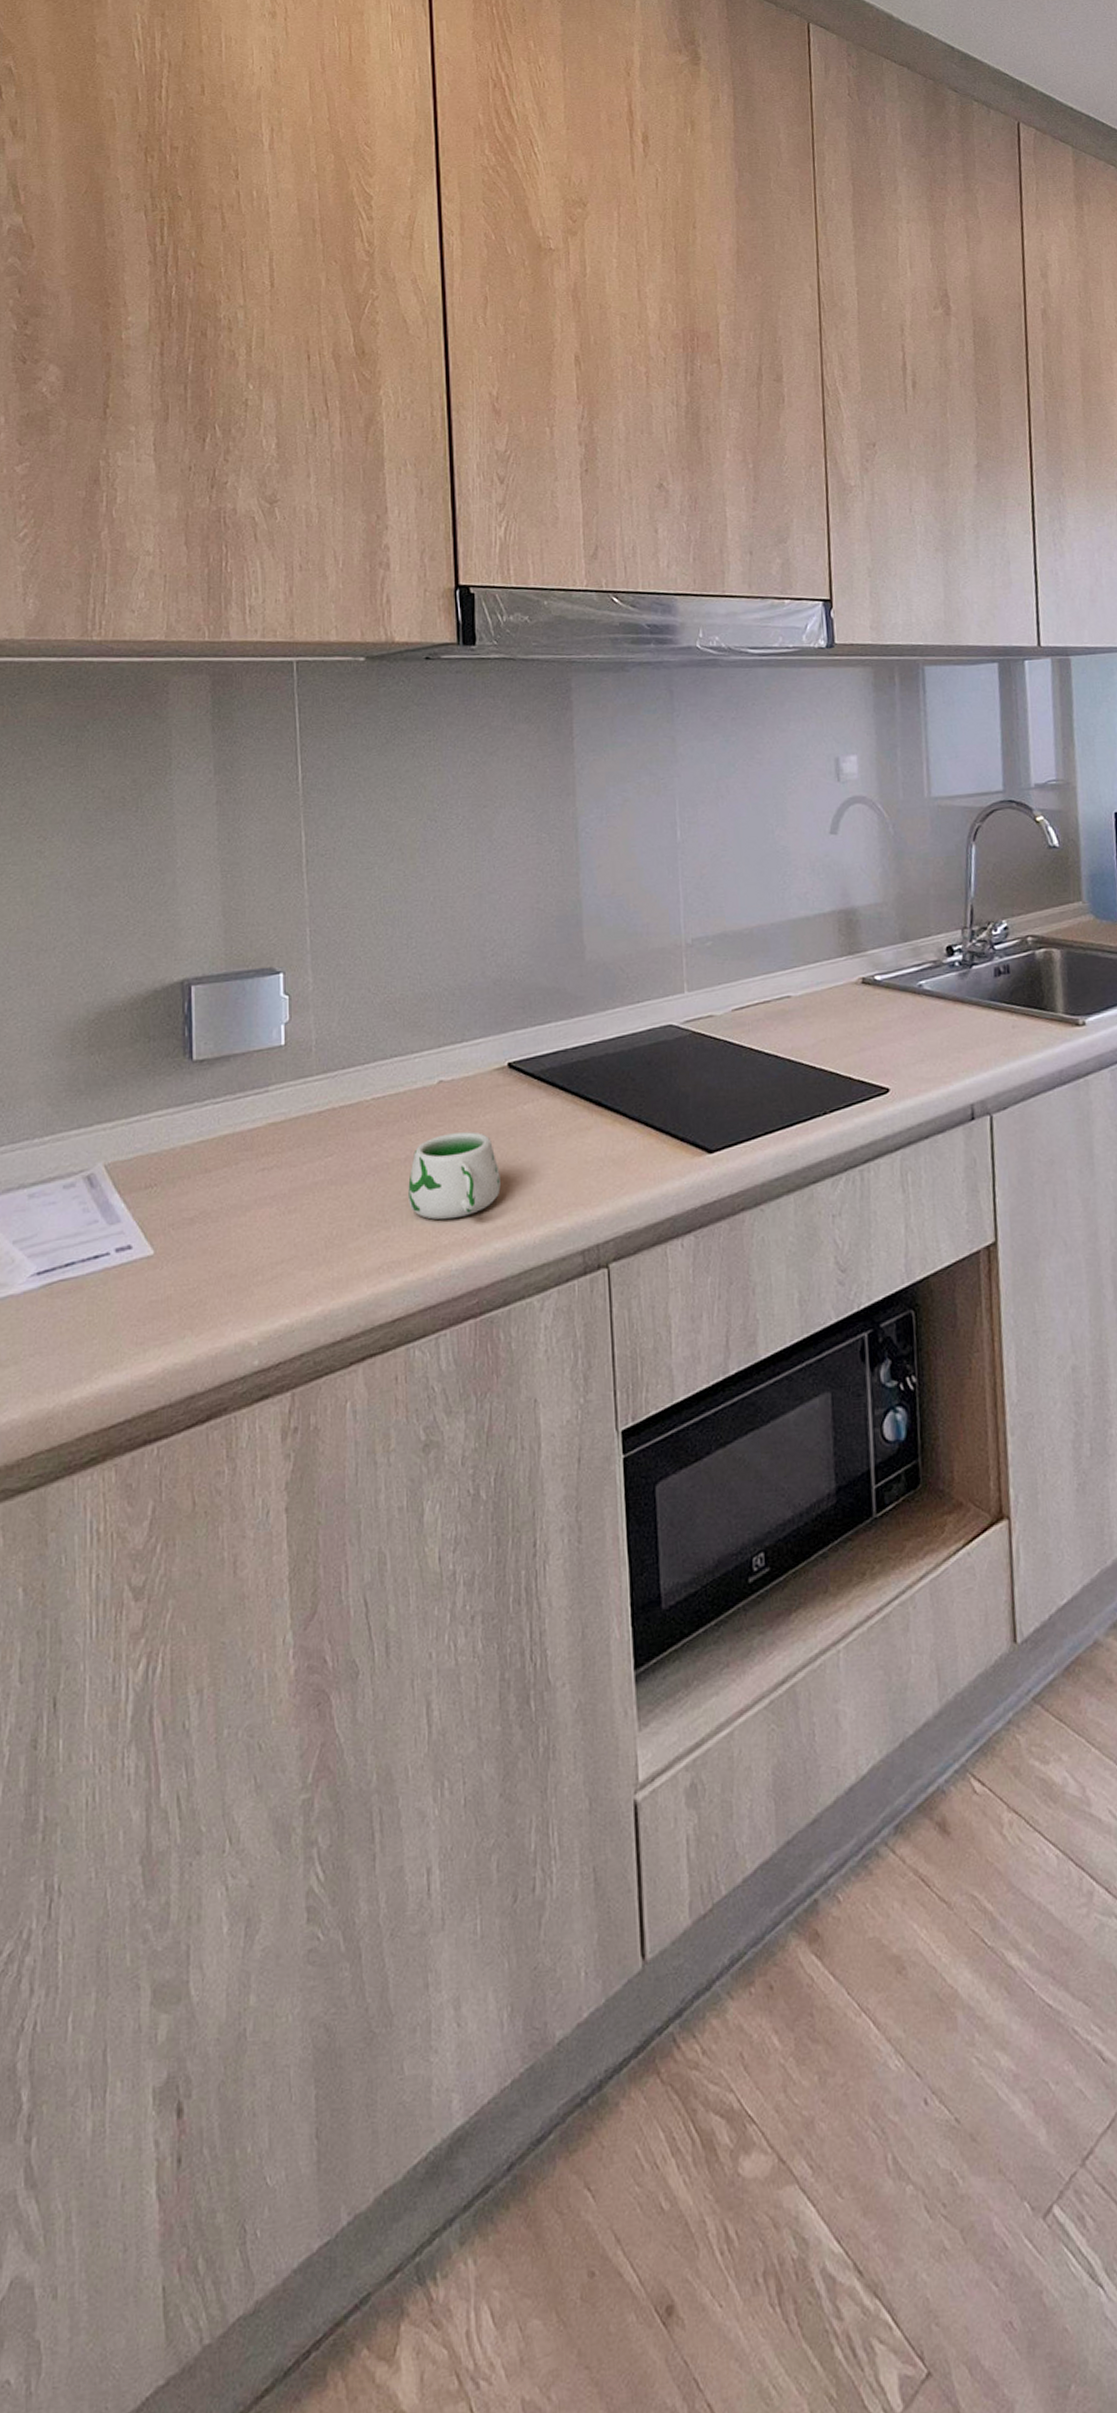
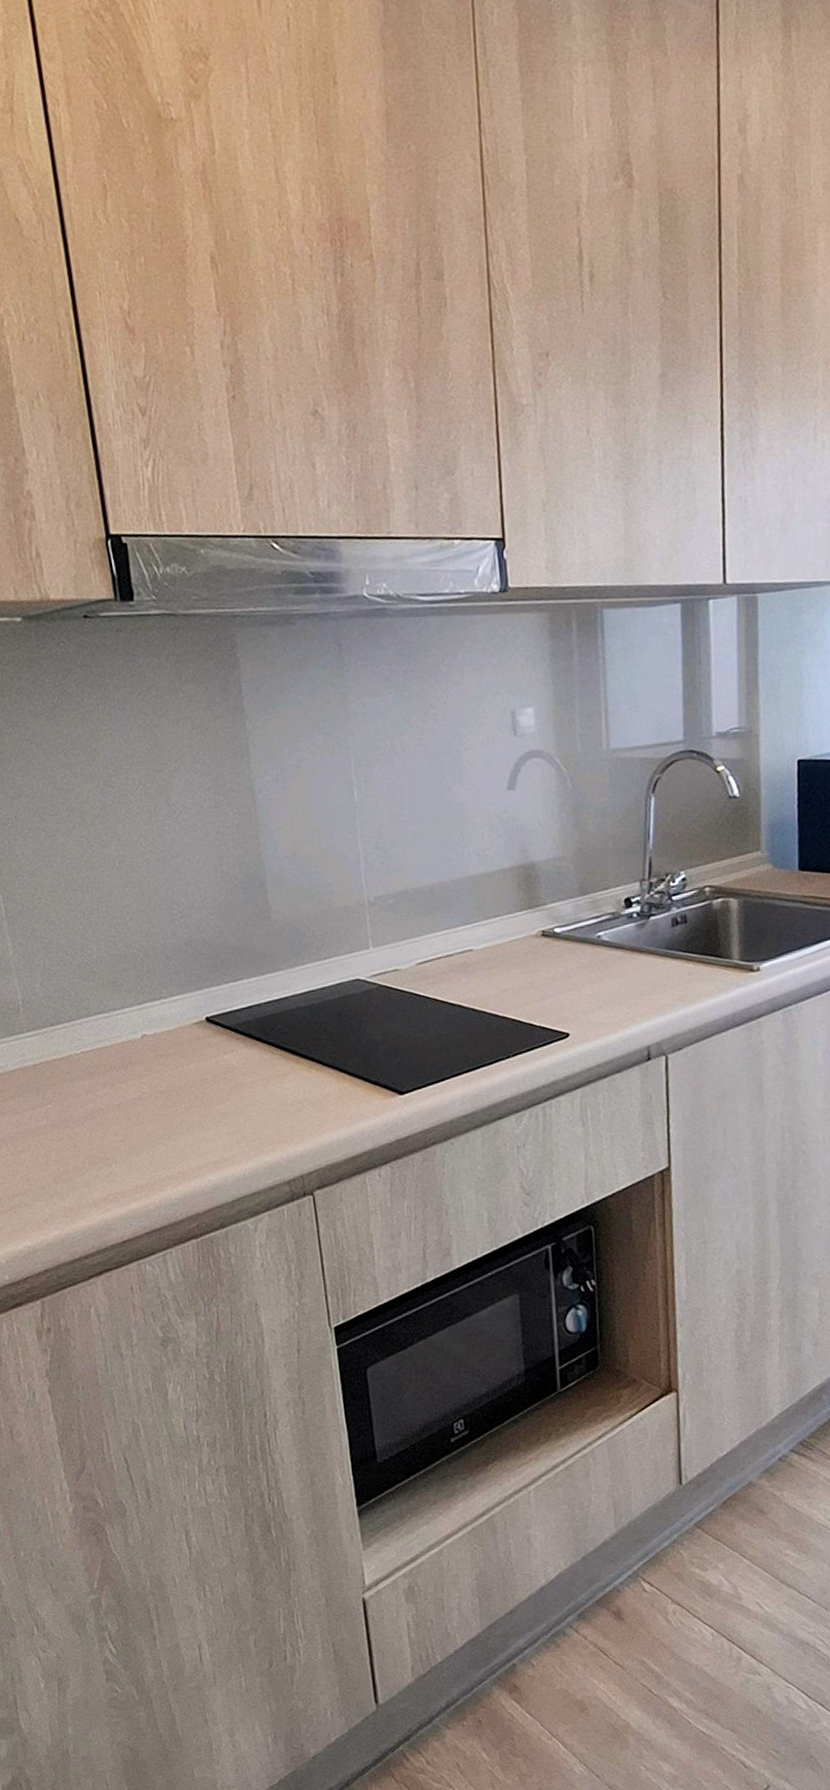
mug: present [407,1131,501,1220] -> none [123,1079,209,1157]

